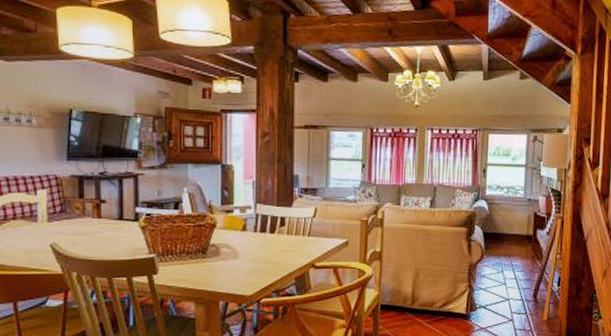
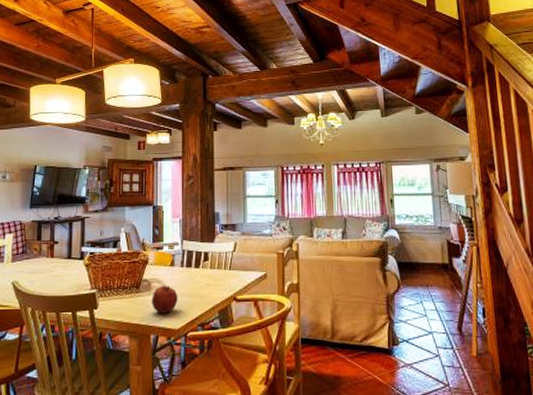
apple: none [220,251,250,280] -> present [152,286,178,314]

